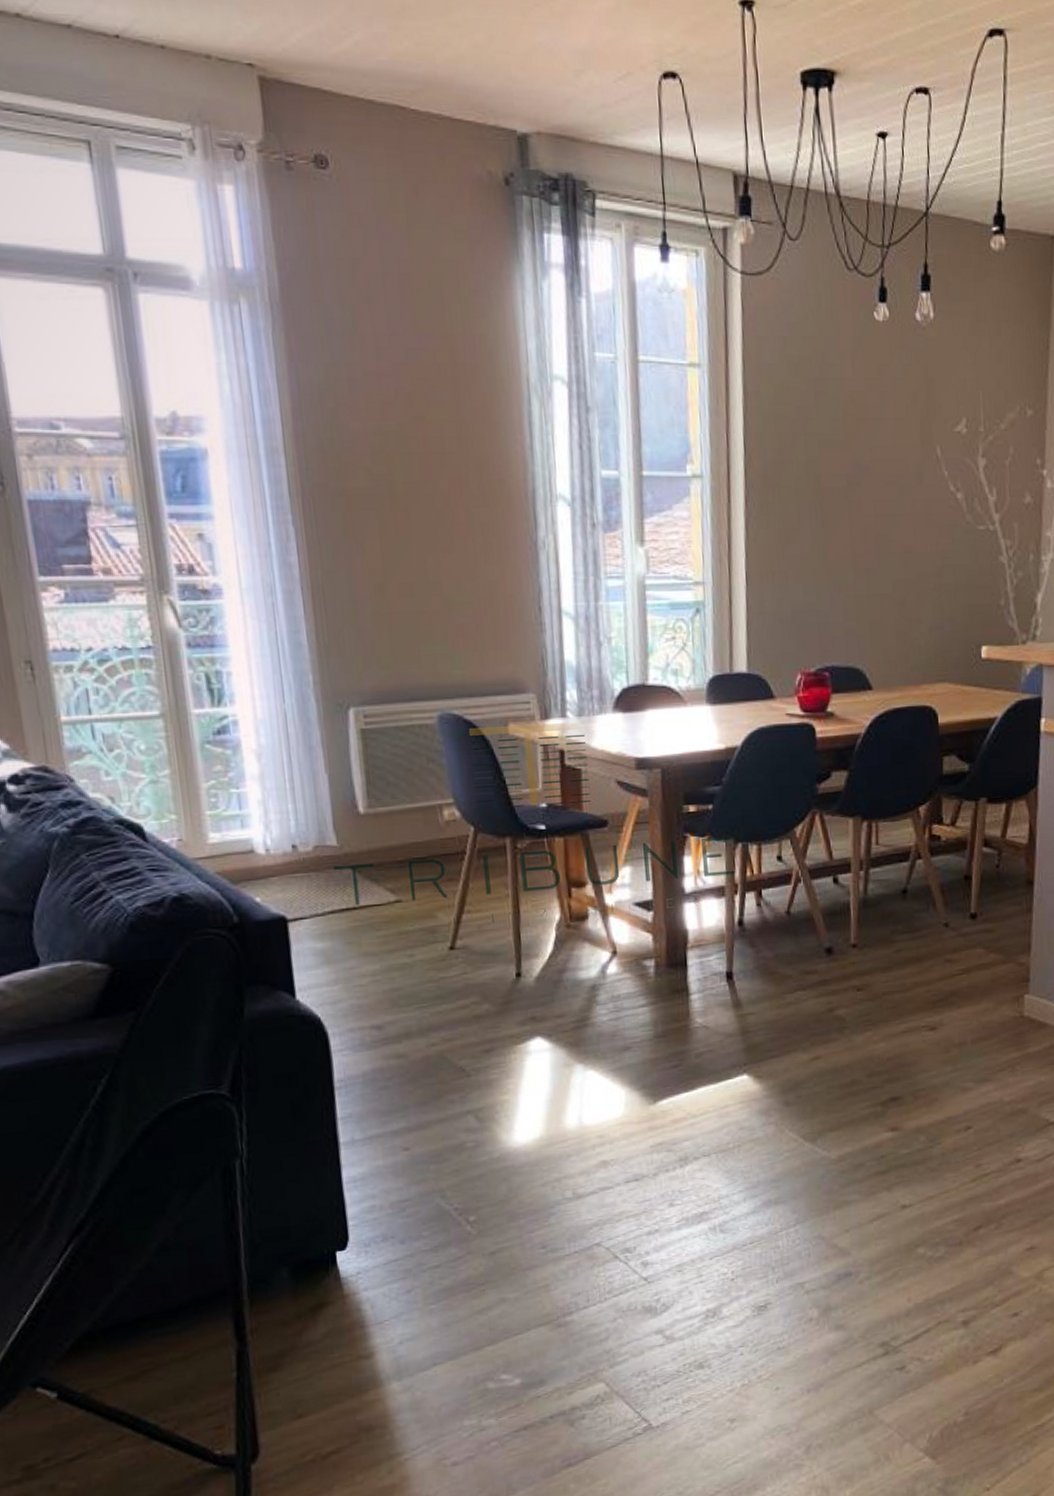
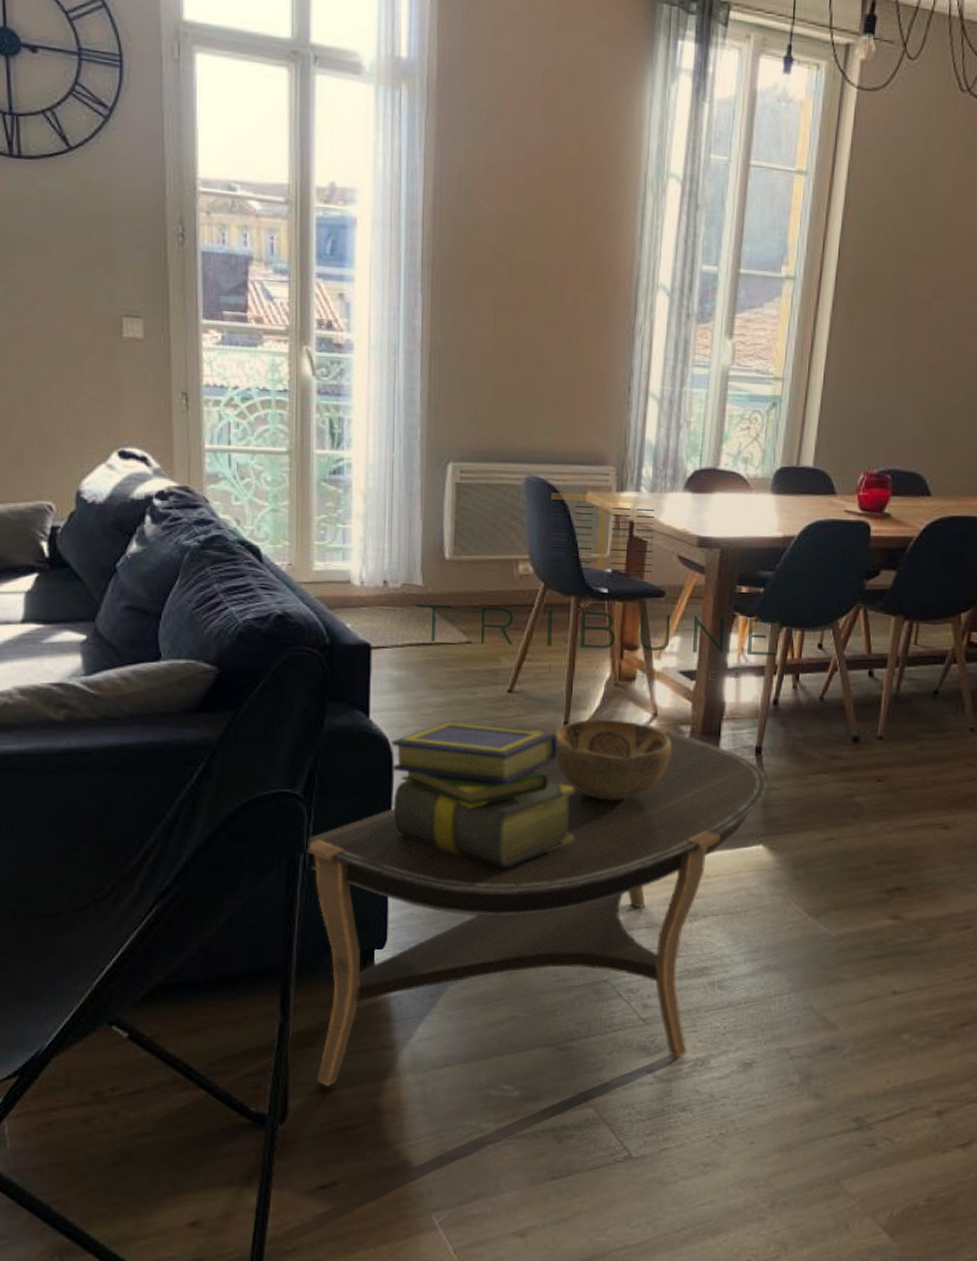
coffee table: none [242,963,744,1412] -> present [306,724,768,1087]
stack of books: none [324,986,543,1139] -> present [391,721,574,867]
decorative bowl: none [508,962,637,1051] -> present [555,718,672,800]

